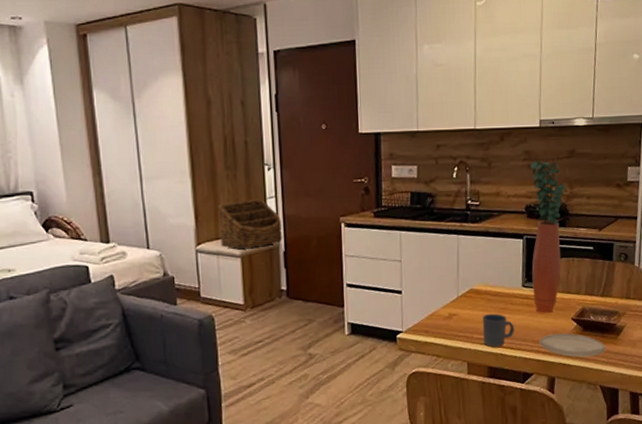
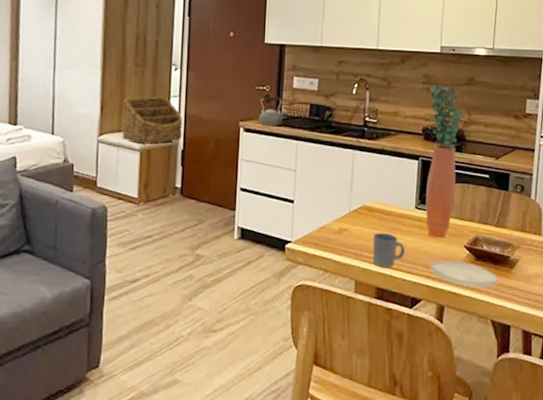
kettle: none [358,188,389,220] -> present [258,96,289,128]

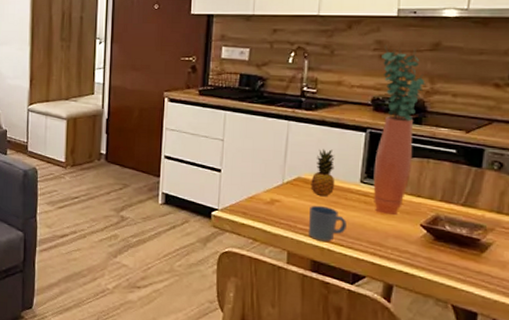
basket: present [122,96,183,144] -> none [50,69,108,113]
kettle: present [258,96,289,128] -> none [183,67,216,98]
fruit: none [374,177,395,223] -> present [310,149,335,196]
plate: present [430,260,499,288] -> none [377,238,464,271]

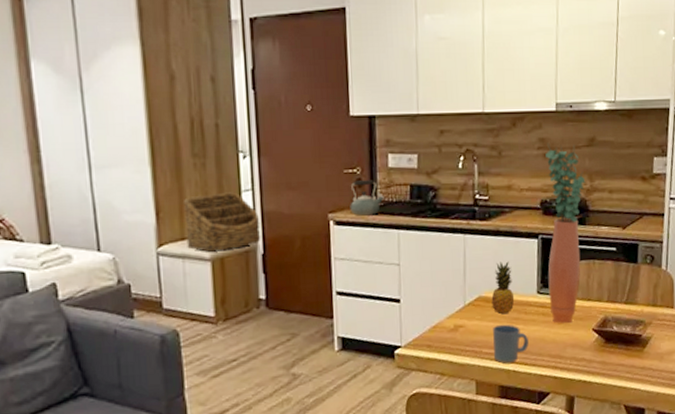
basket: none [50,69,108,113] -> present [182,192,261,252]
kettle: none [183,67,216,98] -> present [350,180,386,217]

